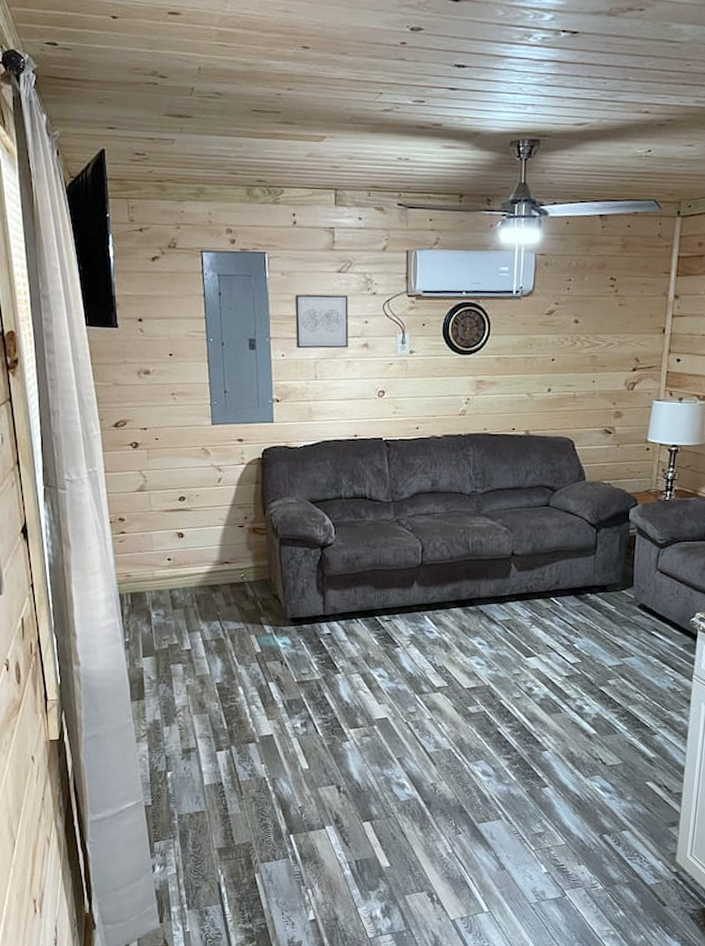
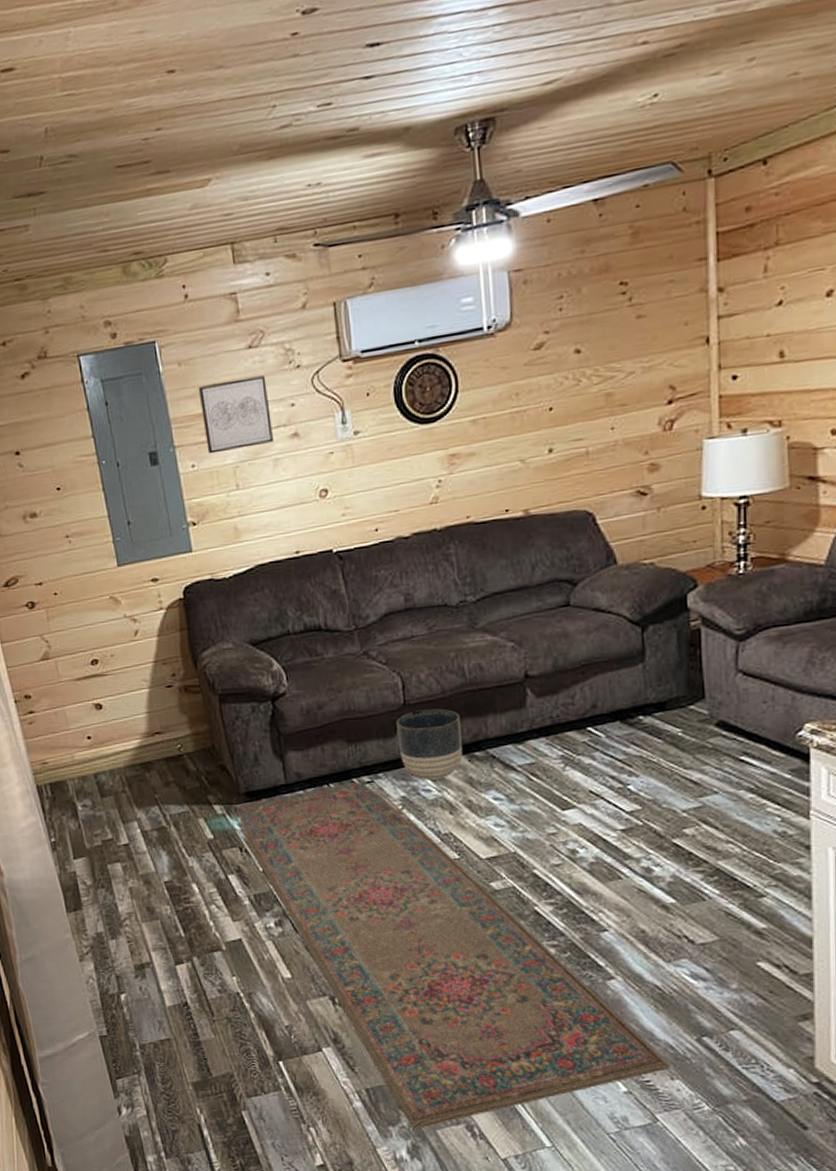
rug: none [280,619,579,894] -> present [234,782,670,1129]
planter: none [413,570,461,625] -> present [396,708,463,781]

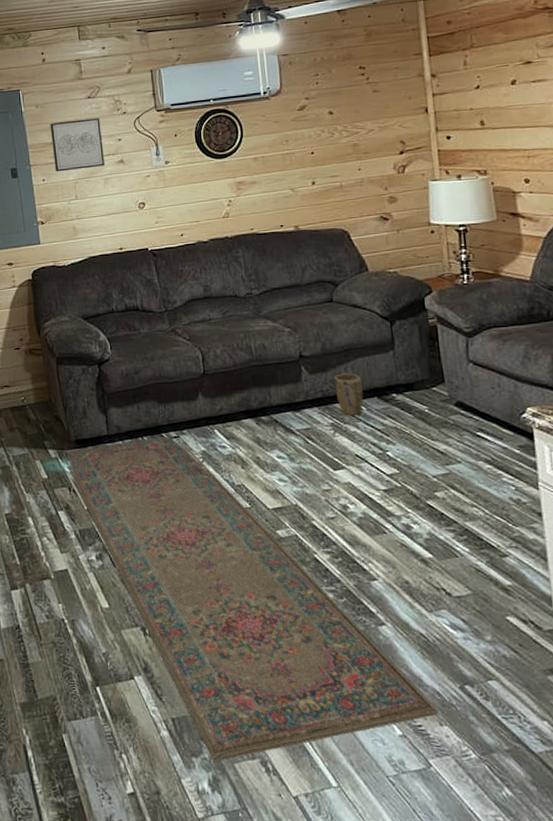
planter: present [396,708,463,781] -> none [197,379,251,438]
plant pot: none [567,694,603,745] -> present [334,373,364,415]

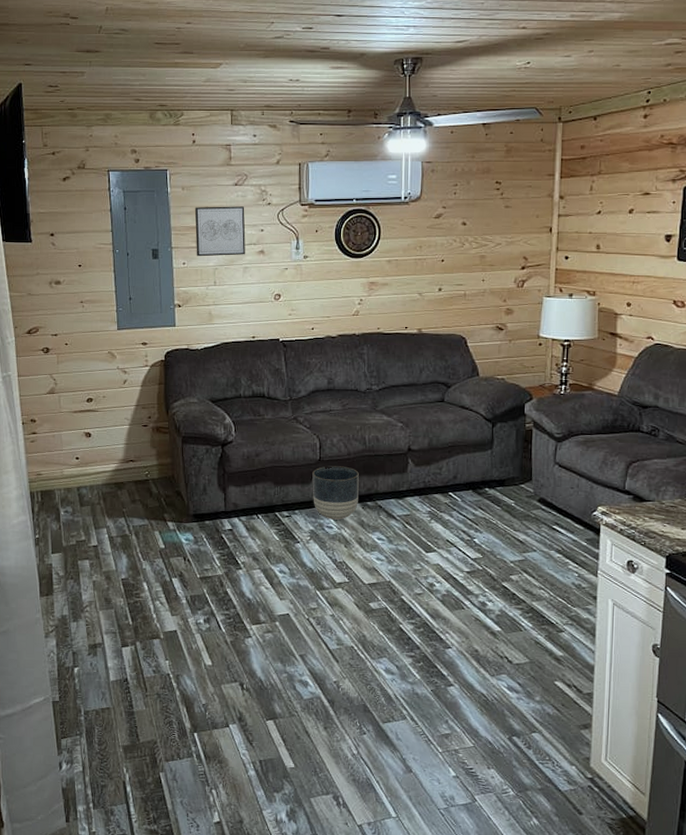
rug: present [65,437,439,761] -> none [183,515,488,796]
planter: none [197,379,251,438] -> present [312,466,359,520]
plant pot: present [334,373,364,415] -> none [436,467,460,505]

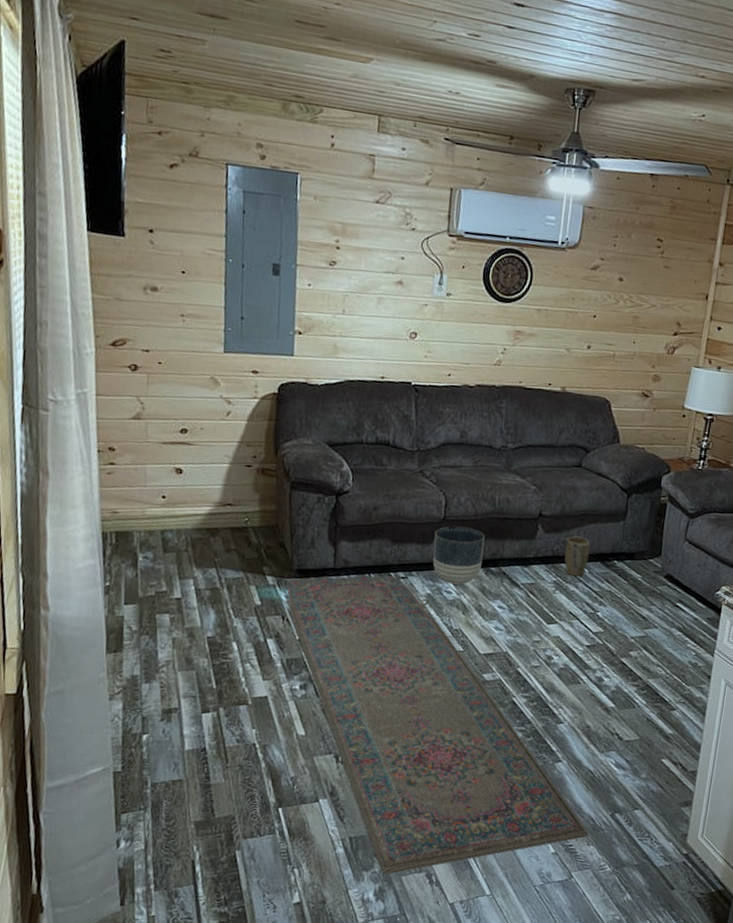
rug: none [183,515,488,796] -> present [283,575,589,875]
wall art: present [194,206,246,257] -> none [324,221,385,284]
plant pot: none [436,467,460,505] -> present [564,536,591,576]

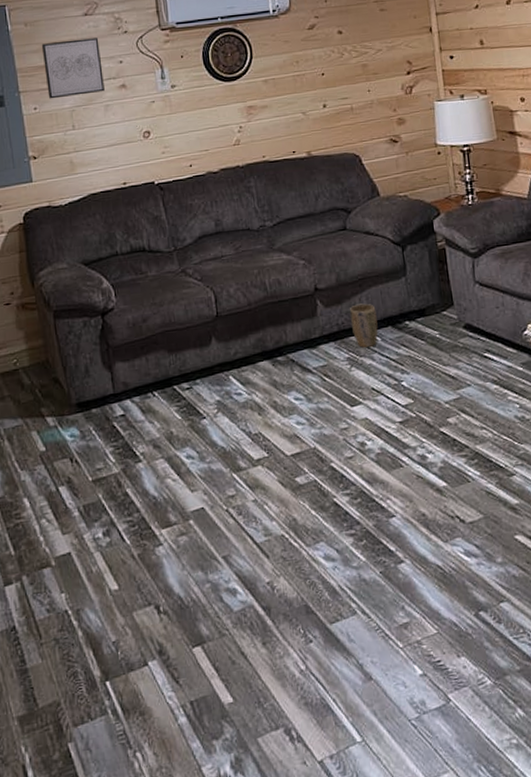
rug: present [283,575,589,875] -> none [66,389,456,740]
wall art: none [324,221,385,284] -> present [41,38,105,99]
planter: present [432,526,485,585] -> none [210,319,267,385]

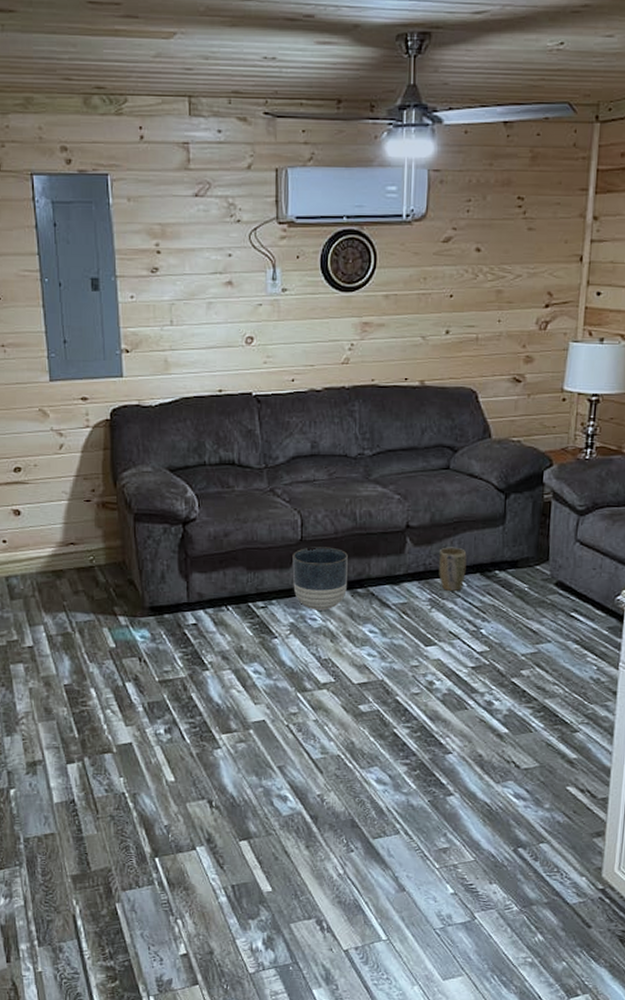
wall art: present [41,38,105,99] -> none [144,223,209,289]
planter: none [210,319,267,385] -> present [292,547,348,610]

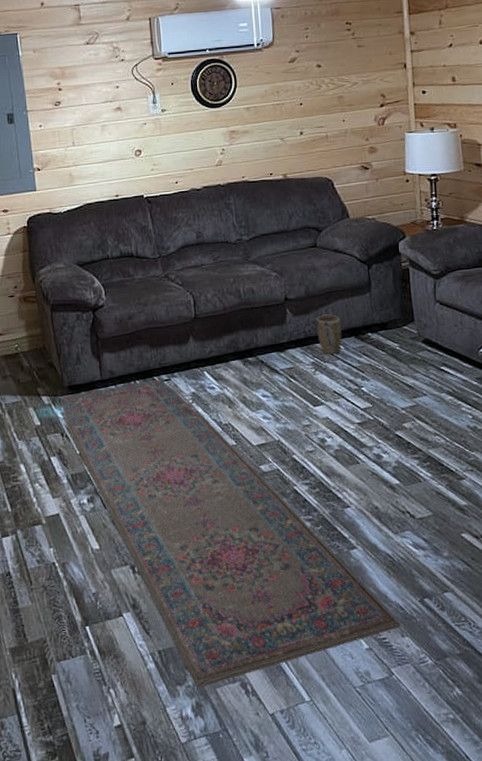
rug: none [137,606,490,922] -> present [58,380,401,688]
planter: present [292,547,348,610] -> none [189,322,239,380]

